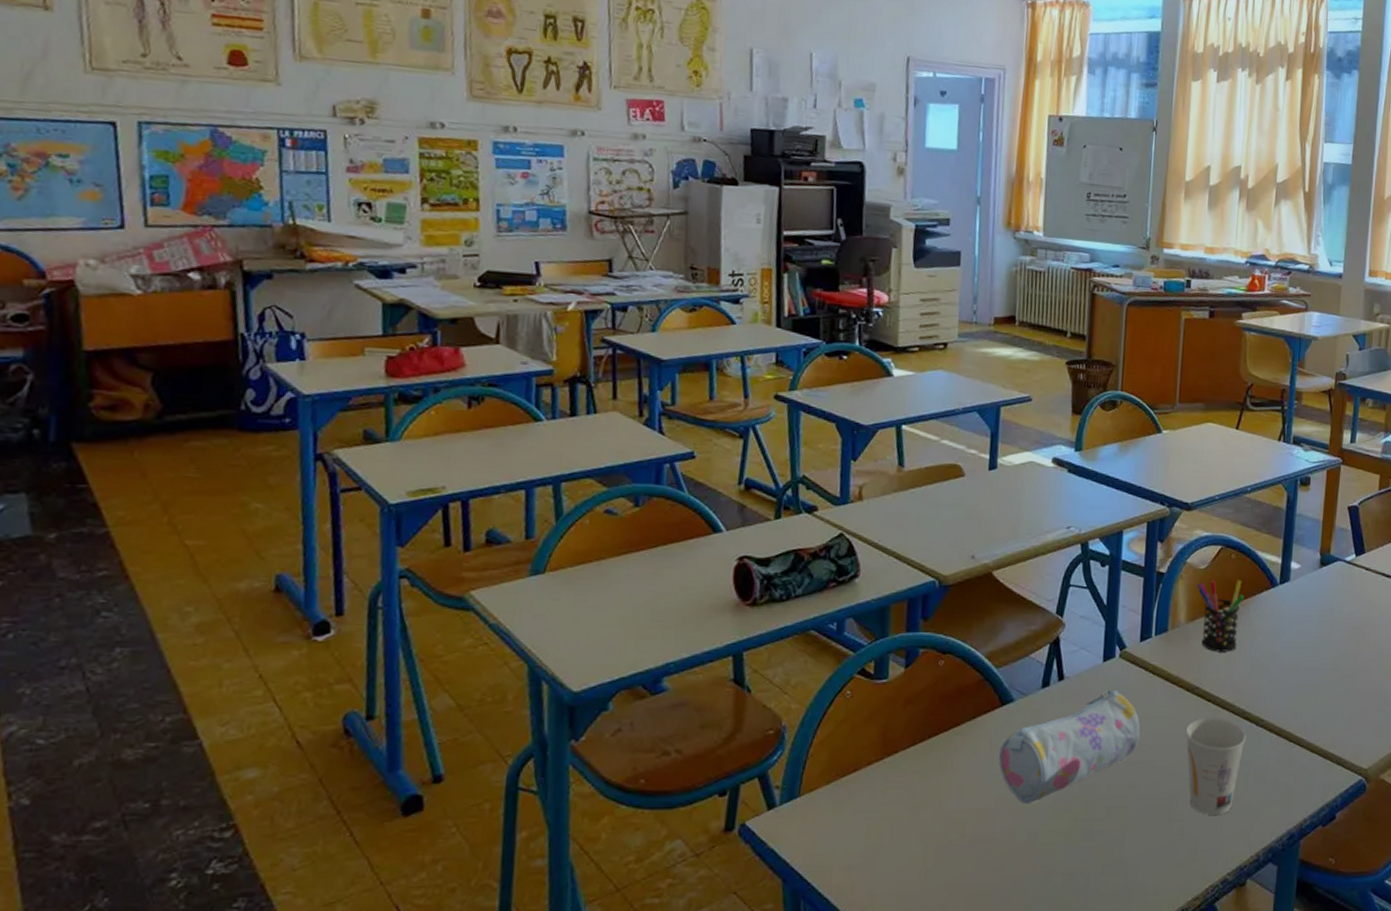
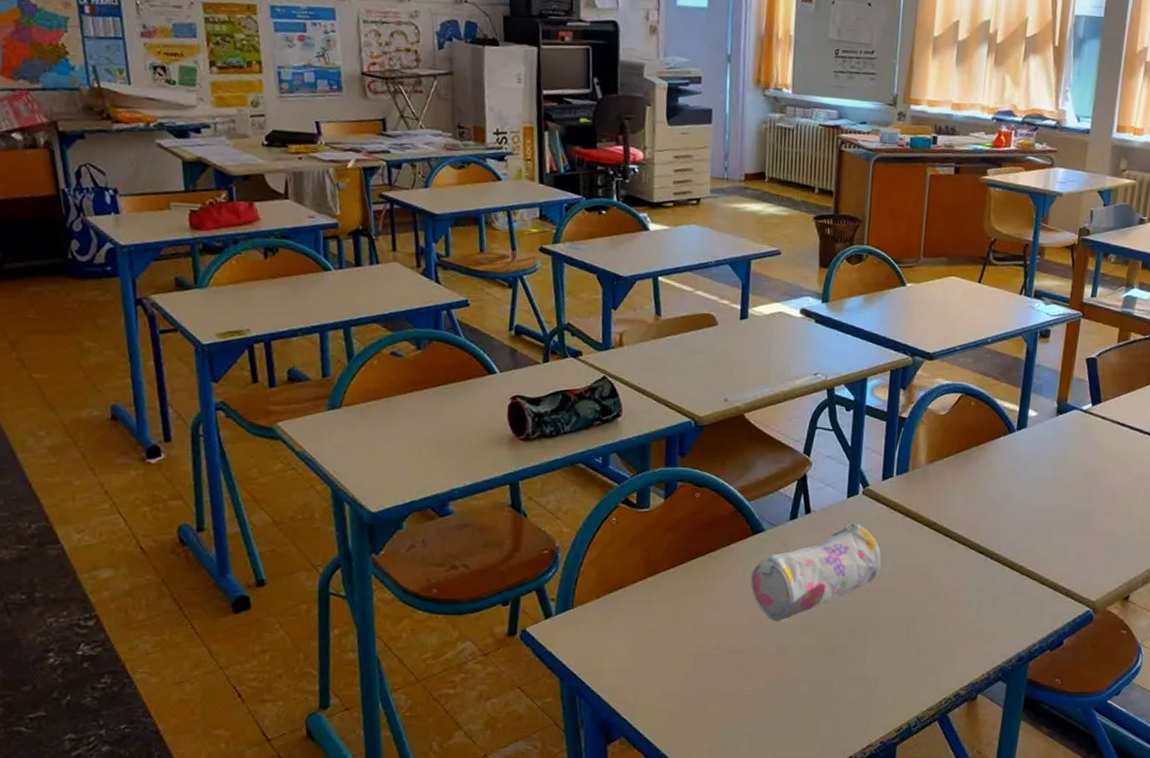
cup: present [1185,718,1246,816] -> none [923,551,981,638]
pen holder: present [1196,579,1245,652] -> none [936,425,983,492]

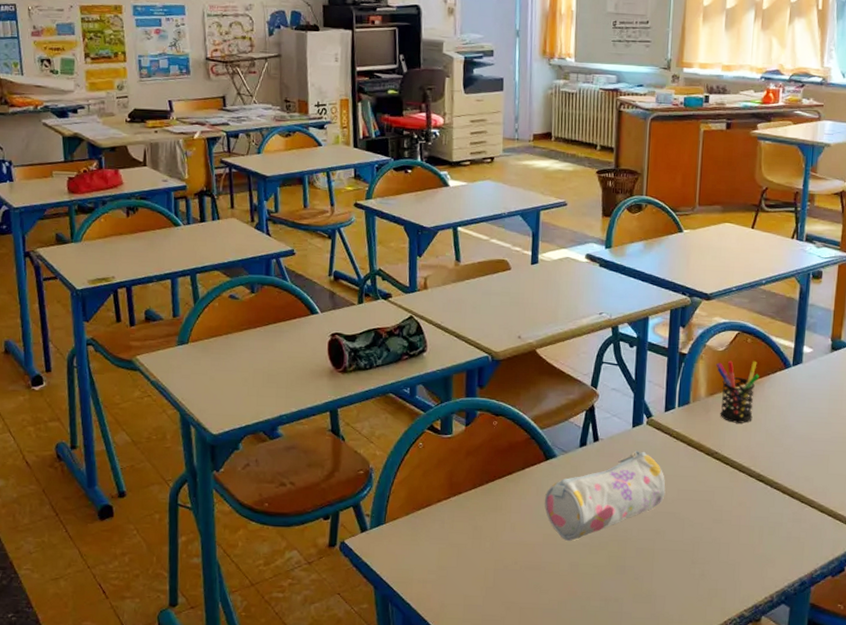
pen holder: none [936,425,983,492] -> present [715,360,760,423]

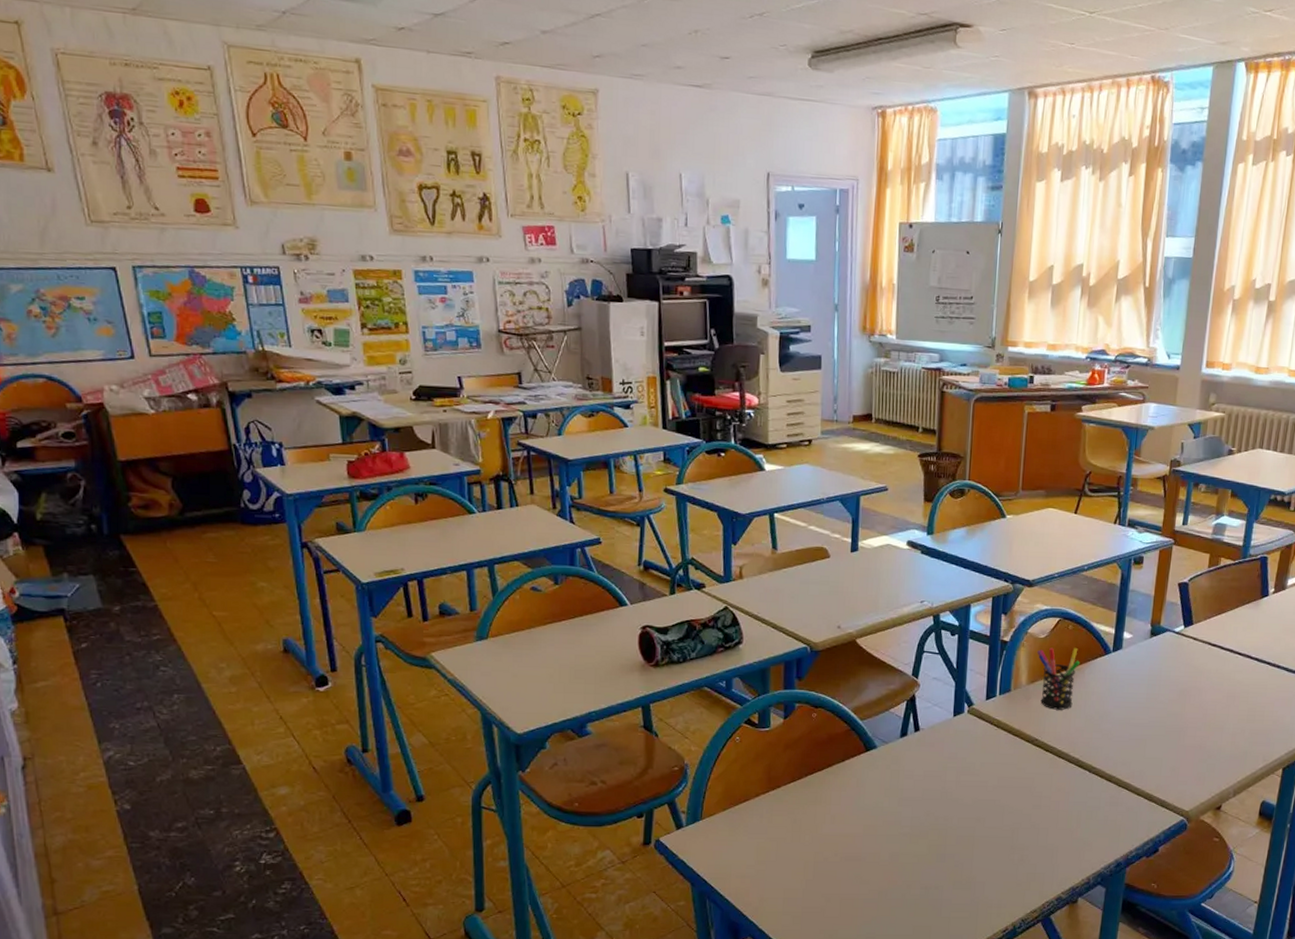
pencil case: present [545,451,666,541] -> none [865,740,986,831]

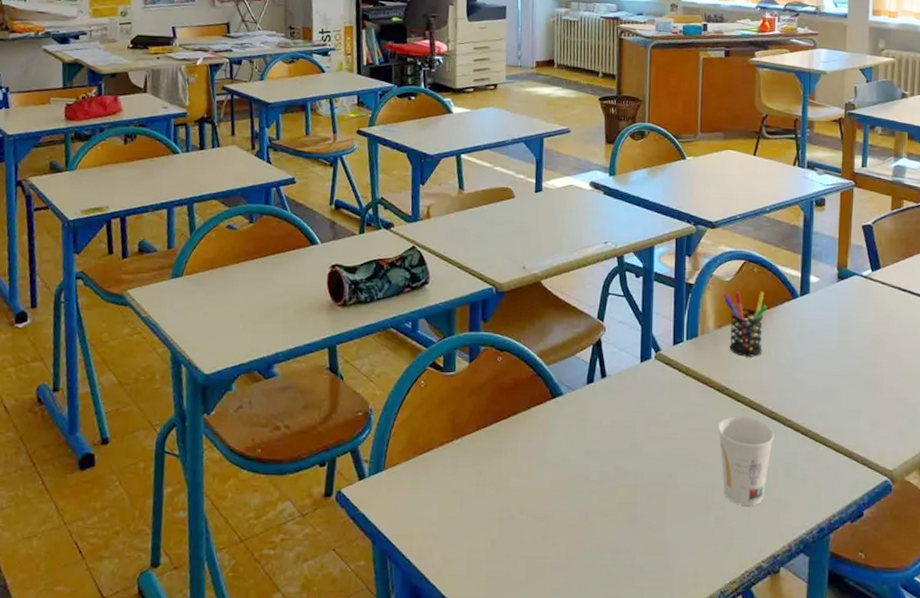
cup: none [1025,765,1080,846] -> present [717,416,774,507]

